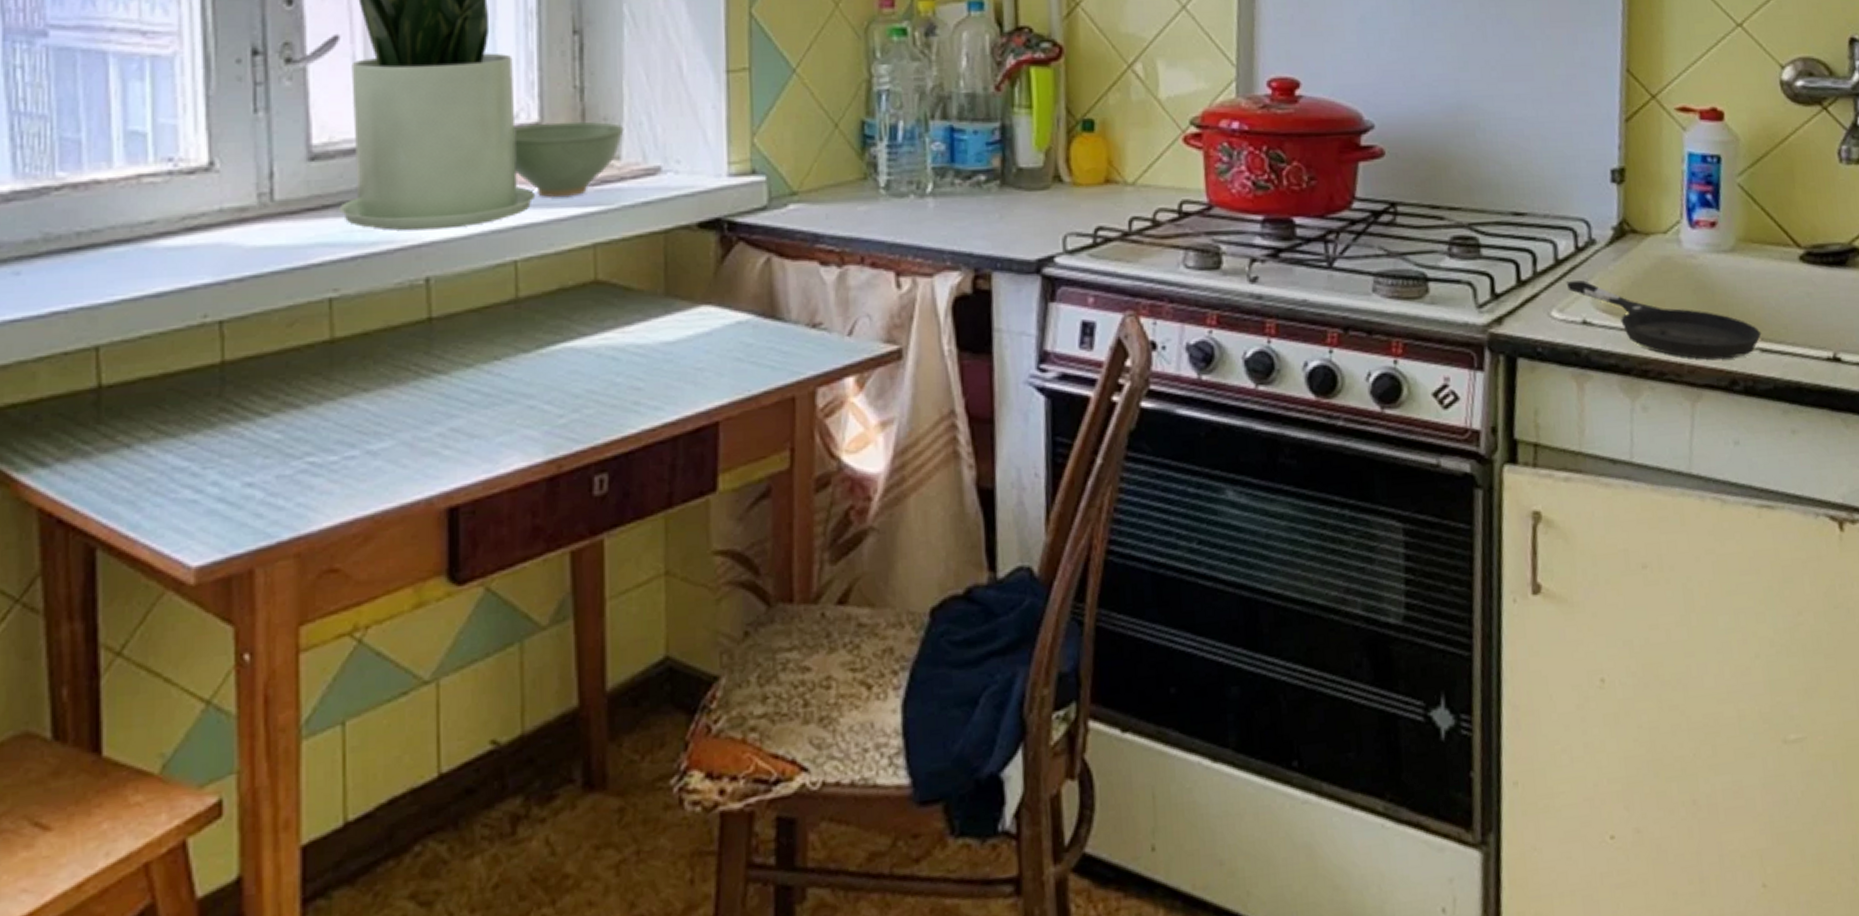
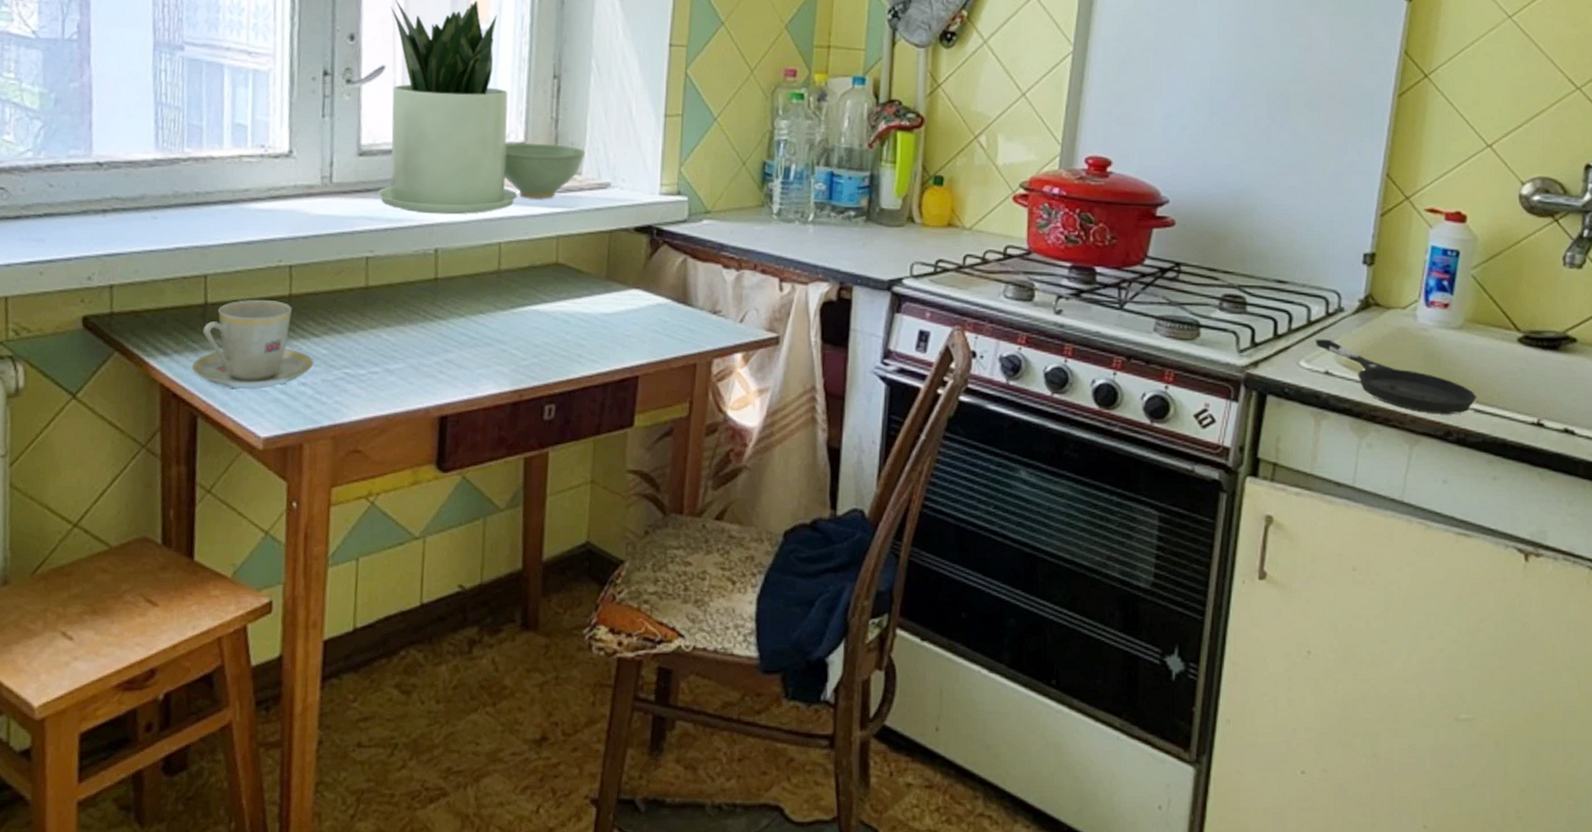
teacup: none [82,372,263,503] -> present [191,300,314,389]

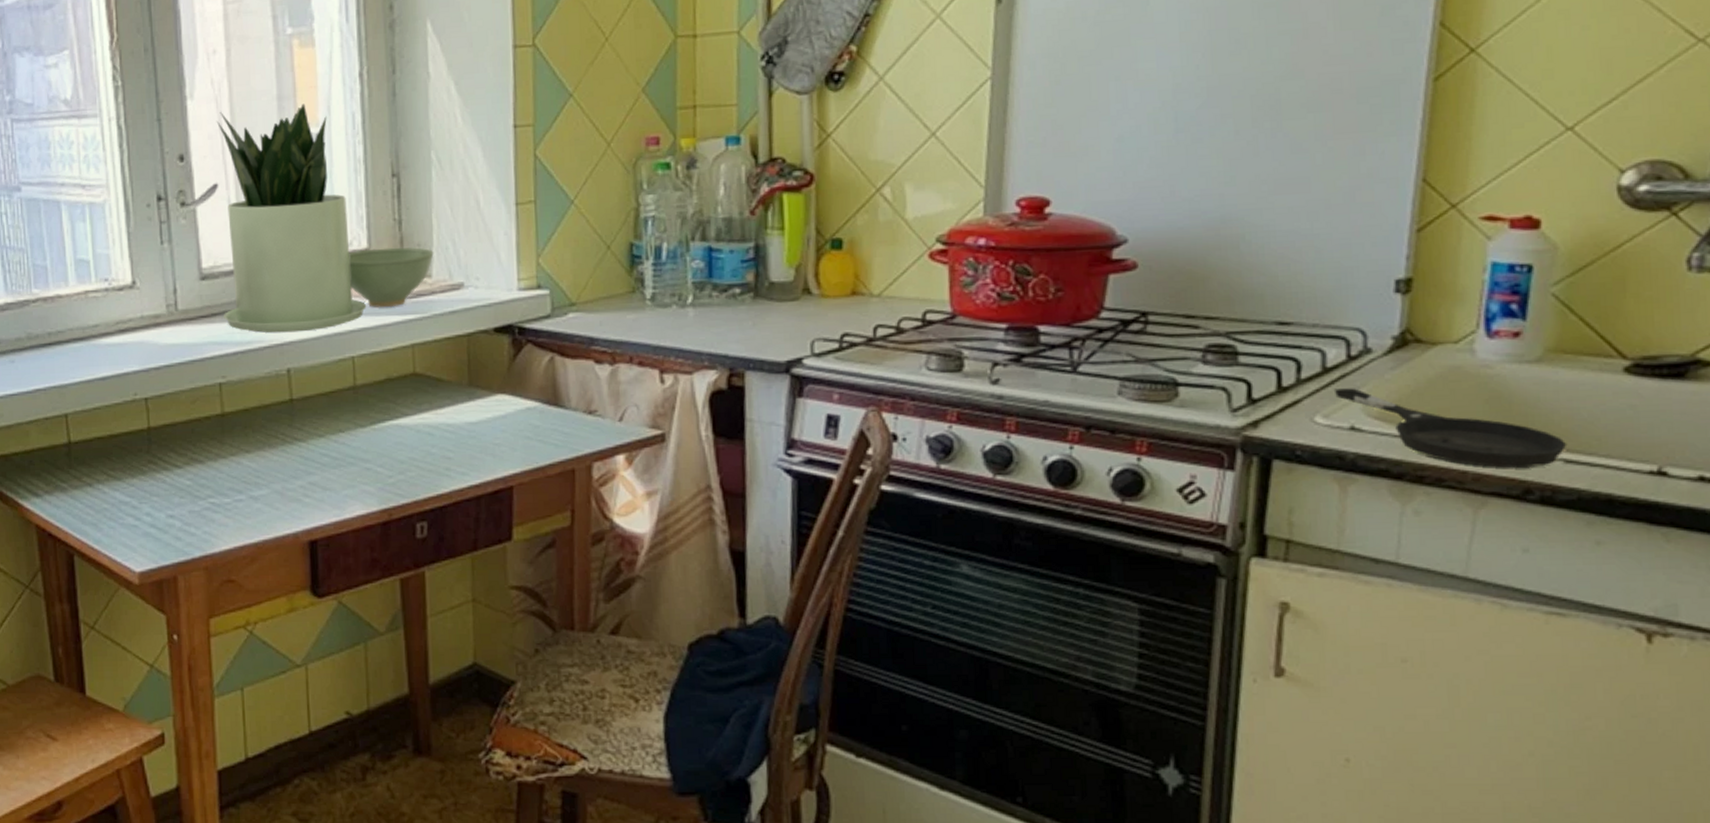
teacup: present [191,300,314,389] -> none [62,435,179,525]

